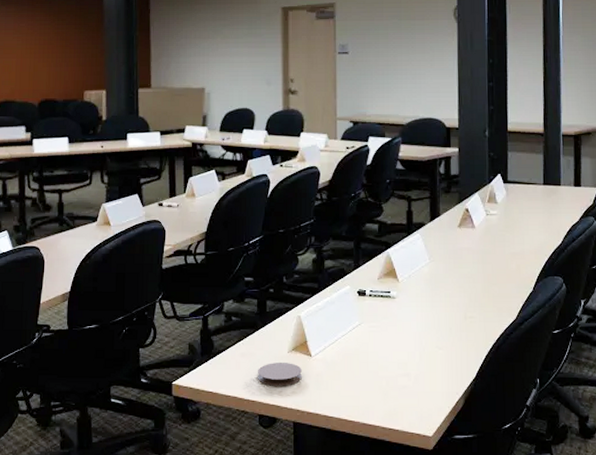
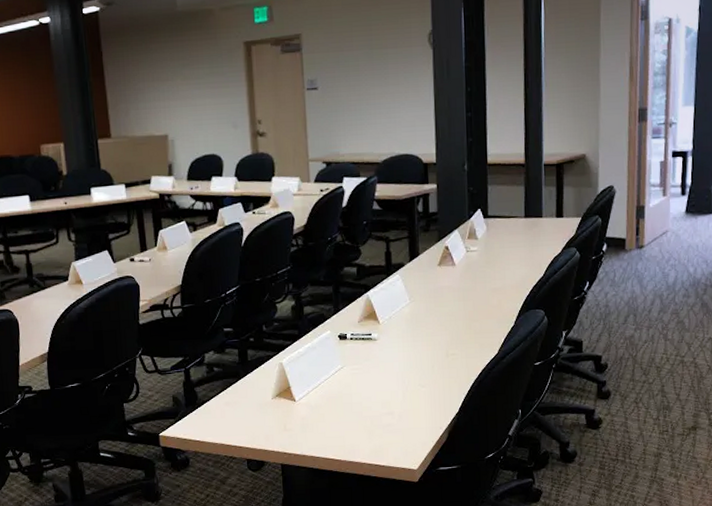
coaster: present [258,363,302,386] -> none [243,408,287,432]

